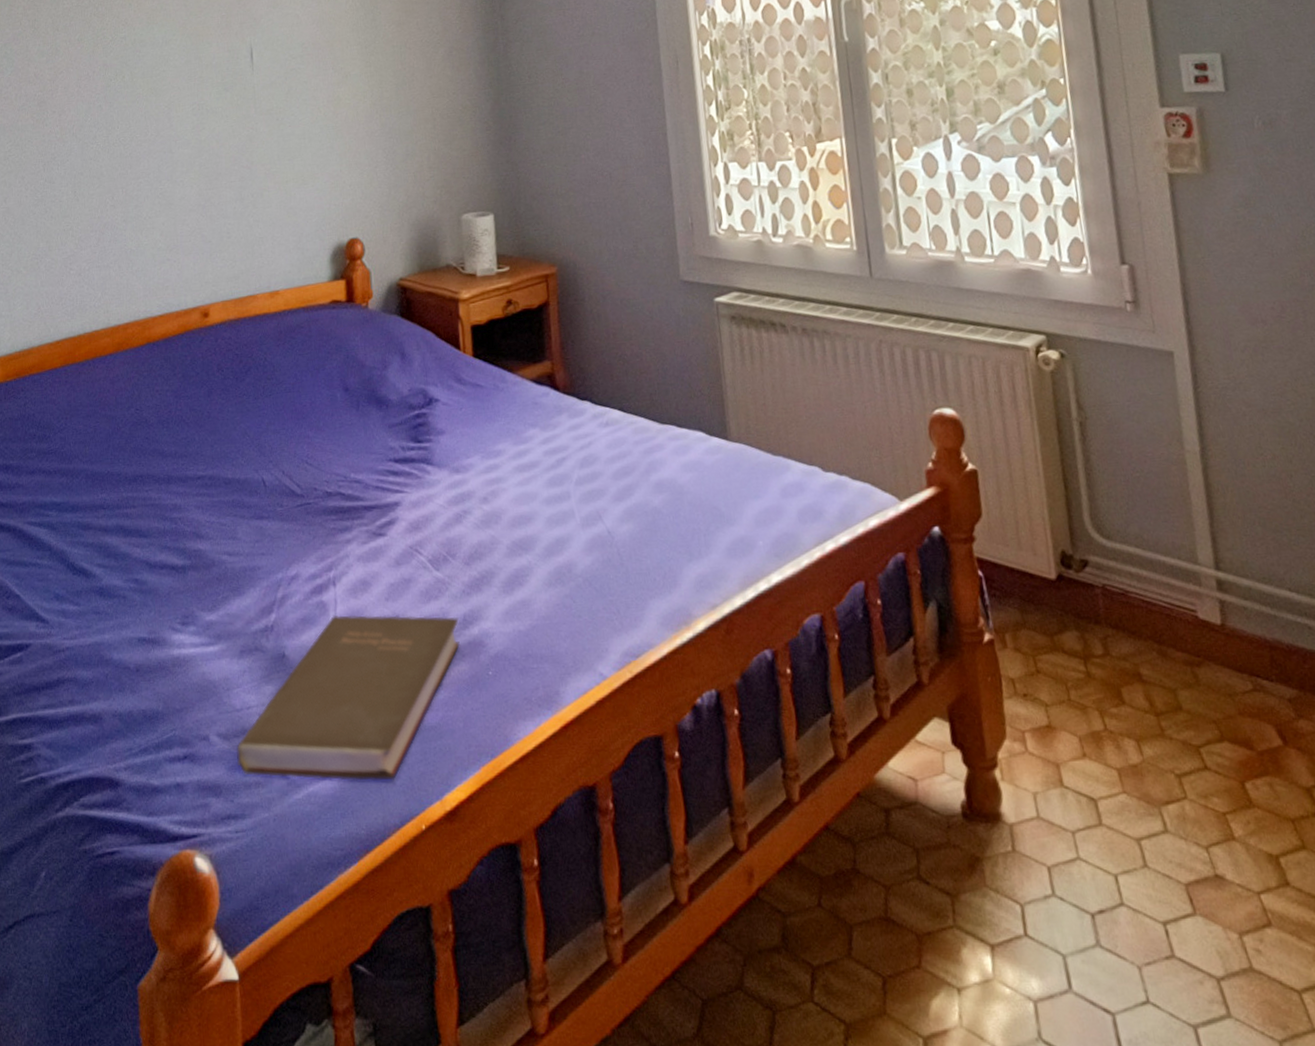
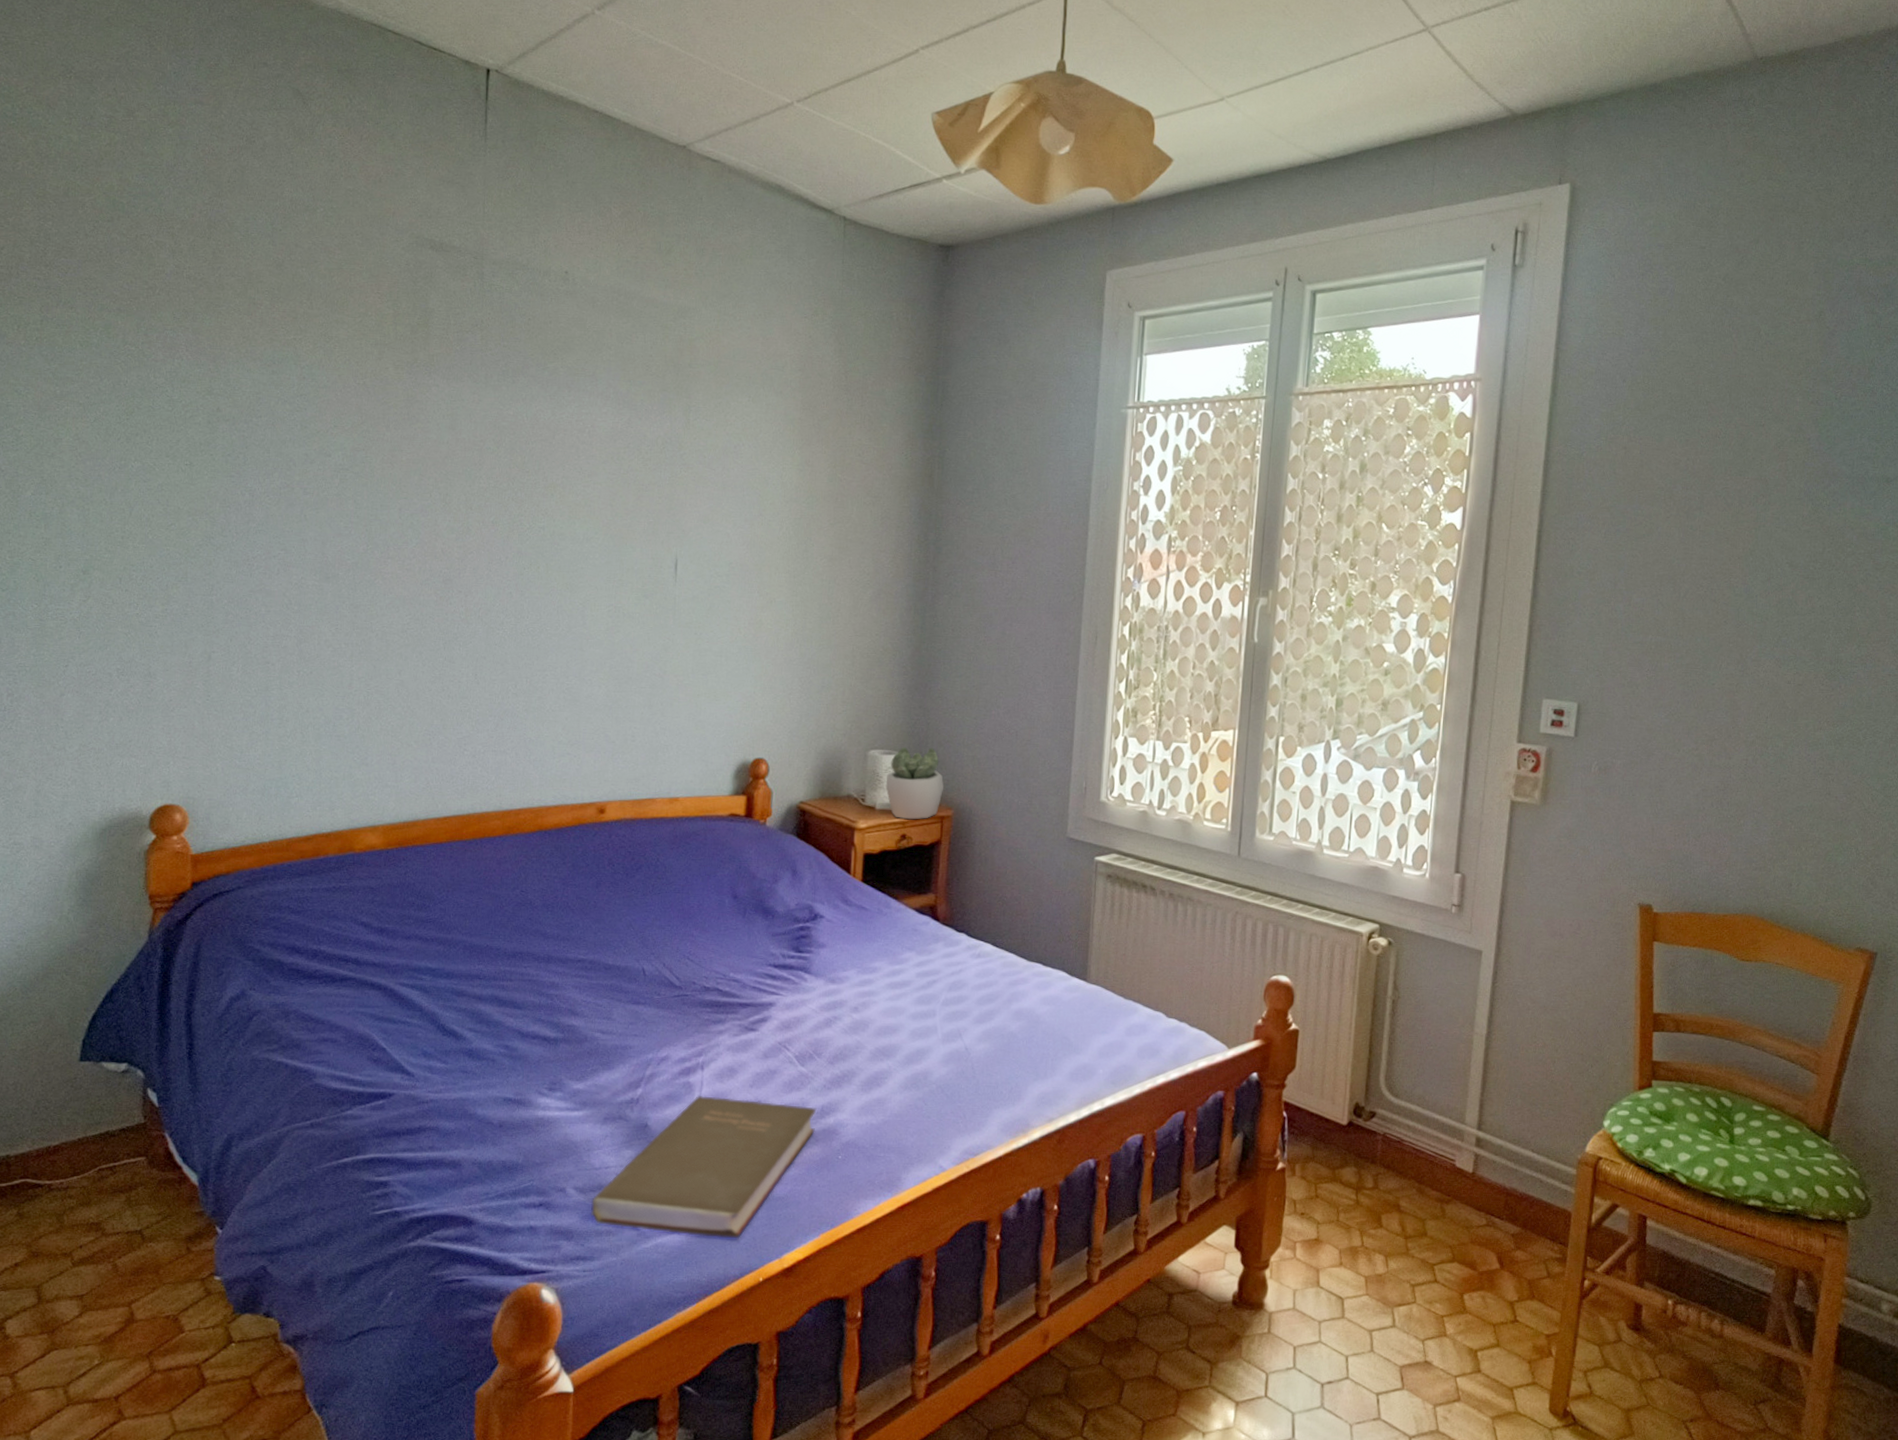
succulent plant: none [483,203,544,284] -> present [885,747,943,820]

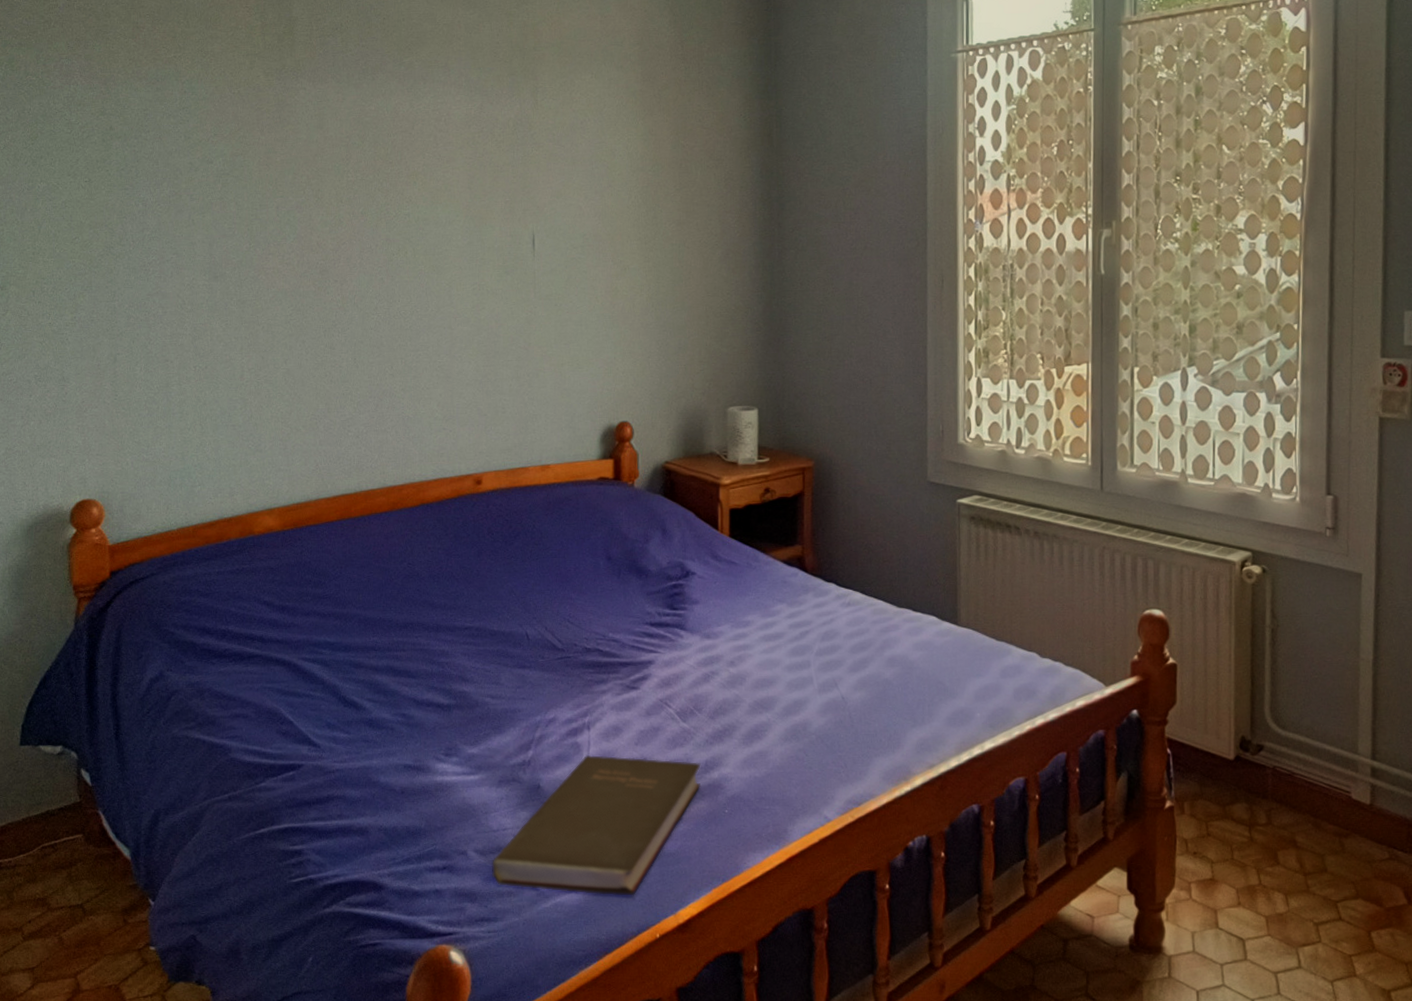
succulent plant: present [885,747,943,820] -> none [746,401,803,473]

